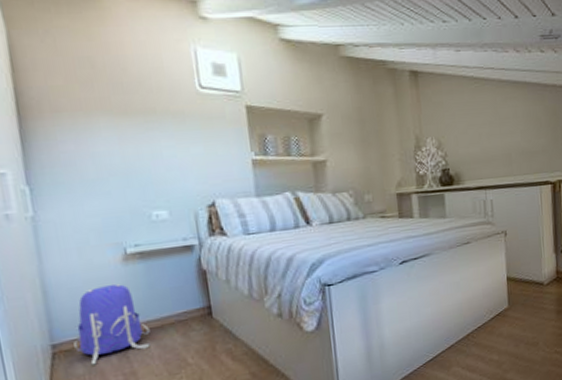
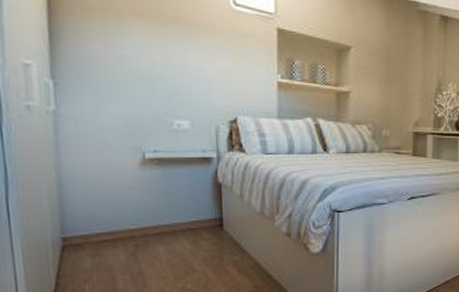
backpack: present [74,283,151,366] -> none [84,185,161,262]

